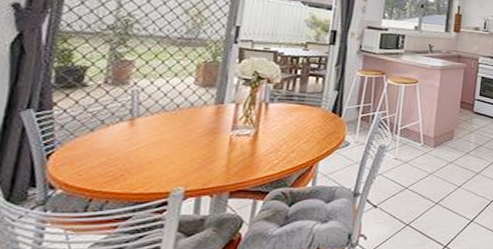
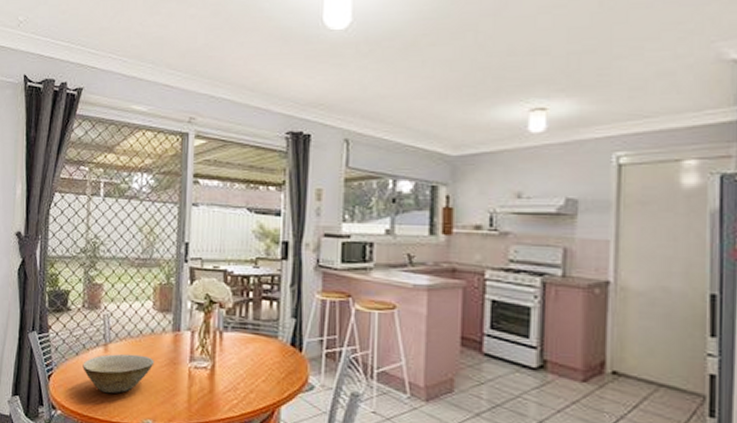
bowl: none [98,127,192,167] -> present [82,353,155,394]

